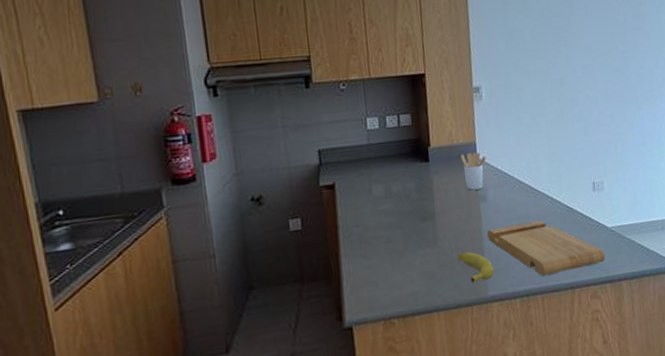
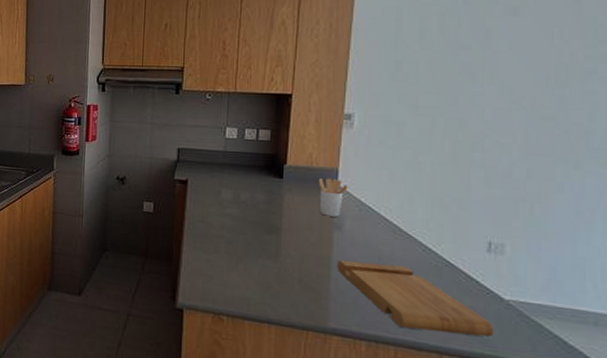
banana: present [458,251,495,283] -> none [299,275,340,311]

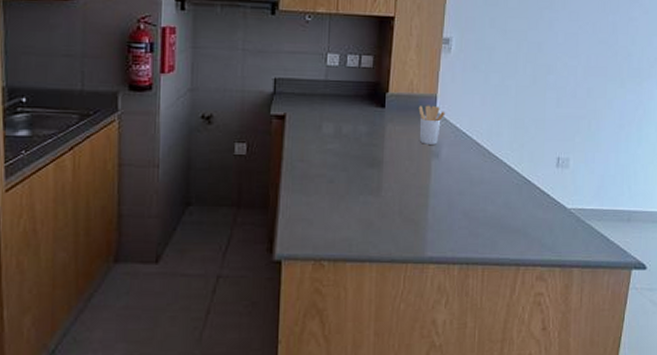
cutting board: present [337,260,495,337] -> none [435,187,560,246]

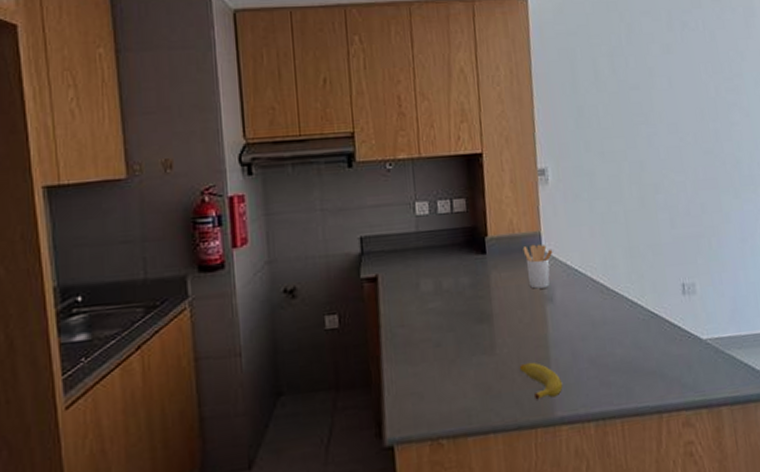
banana: none [400,207,436,240] -> present [519,362,563,400]

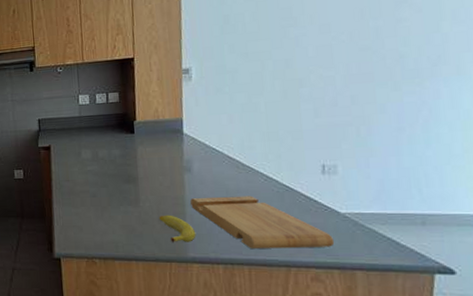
utensil holder: present [523,243,553,289] -> none [166,127,193,161]
cutting board: none [554,327,700,395] -> present [190,196,335,248]

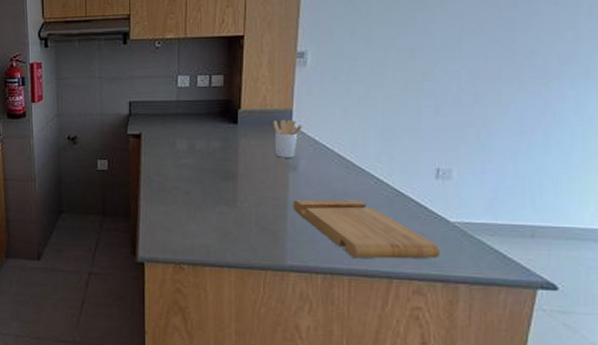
banana: present [159,215,196,242] -> none [257,217,296,249]
utensil holder: none [166,127,193,161] -> present [273,119,302,158]

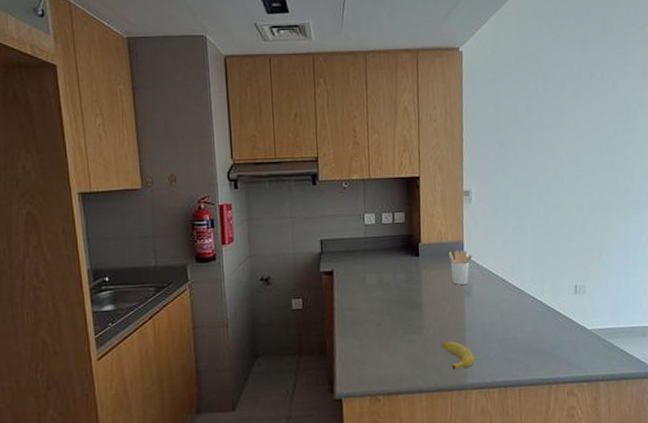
banana: none [257,217,296,249] -> present [441,341,475,370]
cutting board: present [293,199,441,259] -> none [470,317,584,369]

